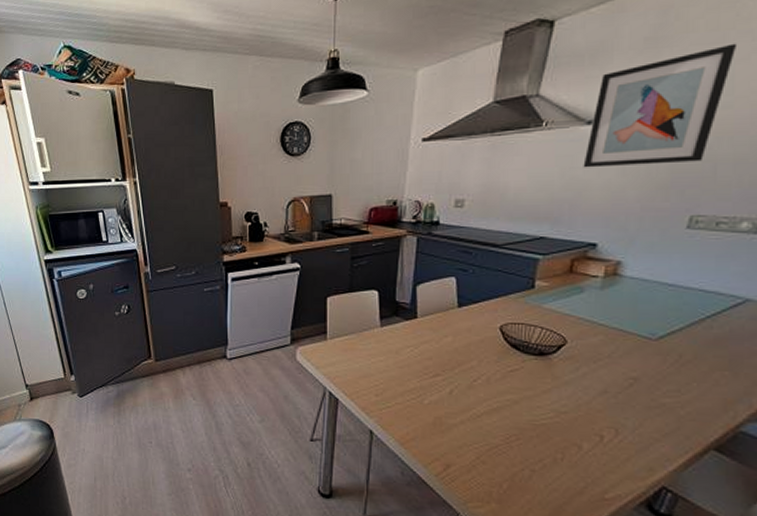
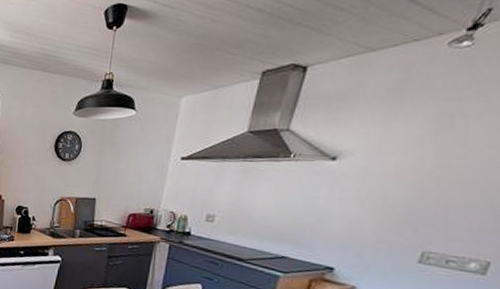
wall art: present [583,43,738,168] -> none [325,102,472,204]

